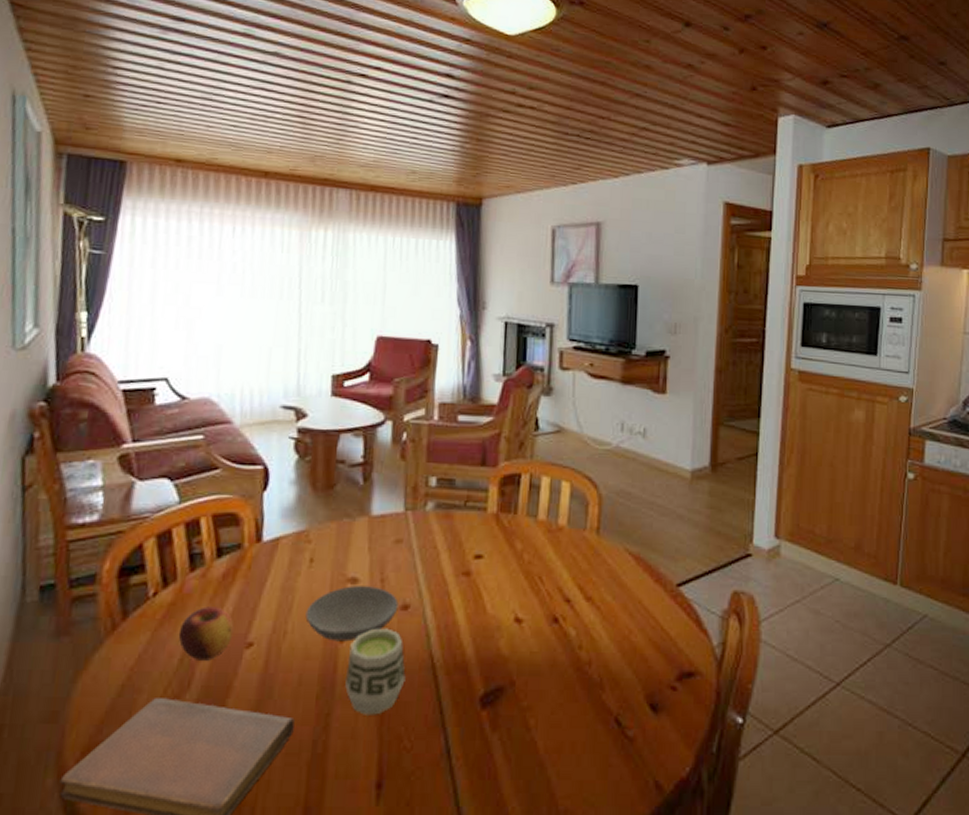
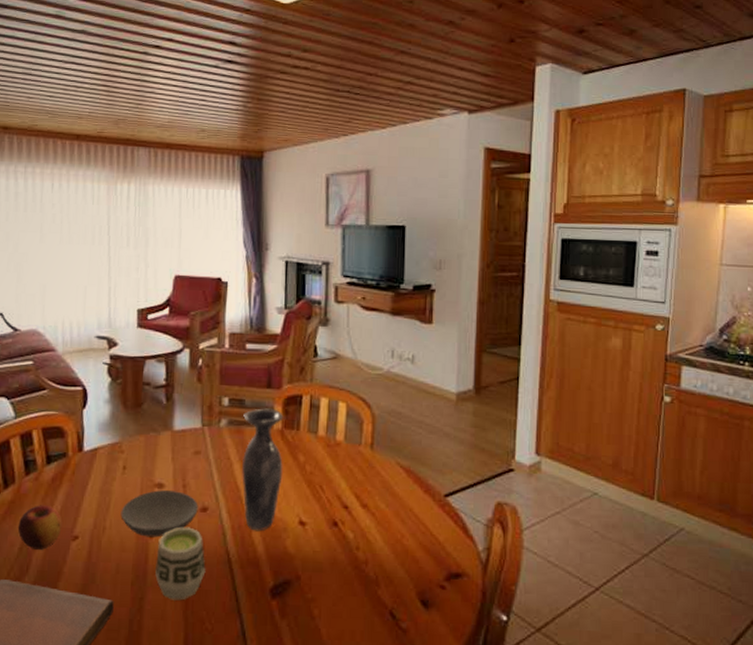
vase: none [450,489,499,631] -> present [242,408,284,532]

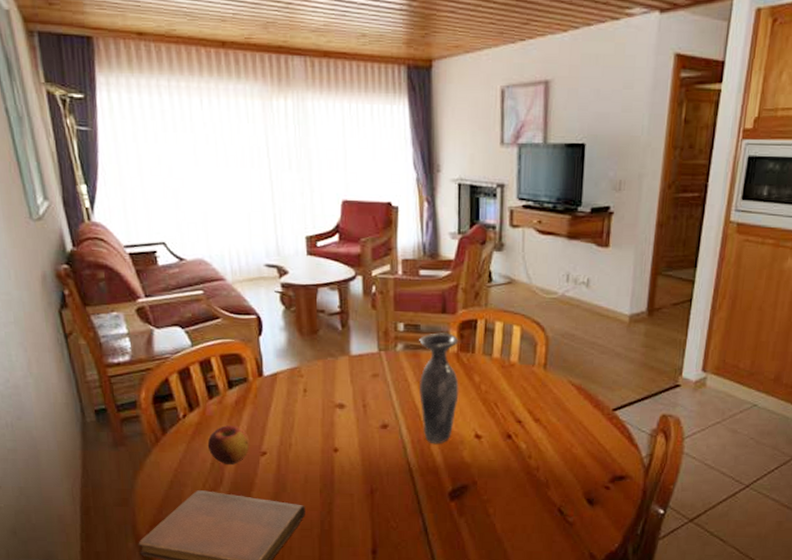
bowl: present [120,490,199,538] -> none [305,410,379,452]
cup: present [155,527,206,601] -> none [342,442,389,504]

